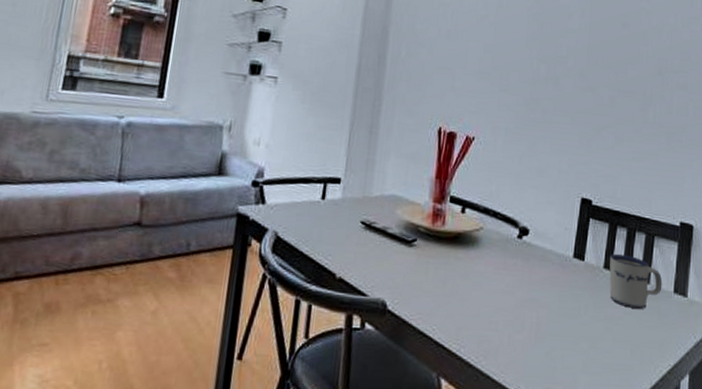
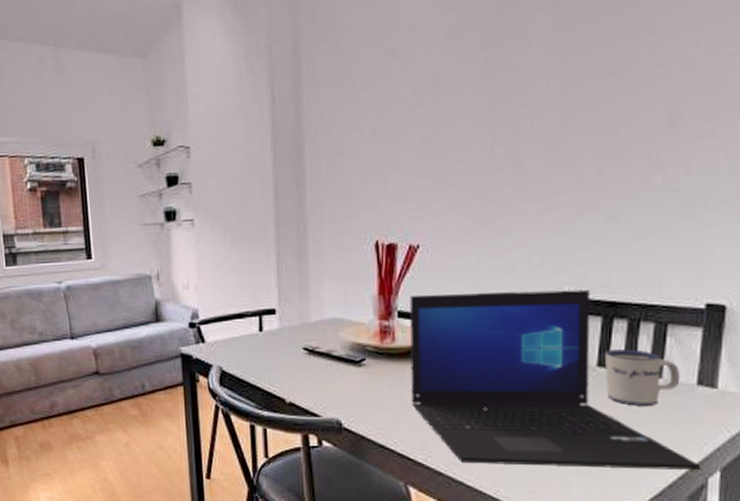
laptop: none [452,182,676,374] -> present [410,289,701,471]

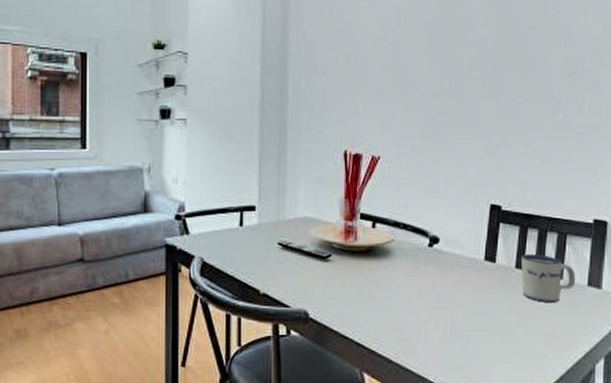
laptop: present [410,289,701,471] -> none [368,200,591,359]

